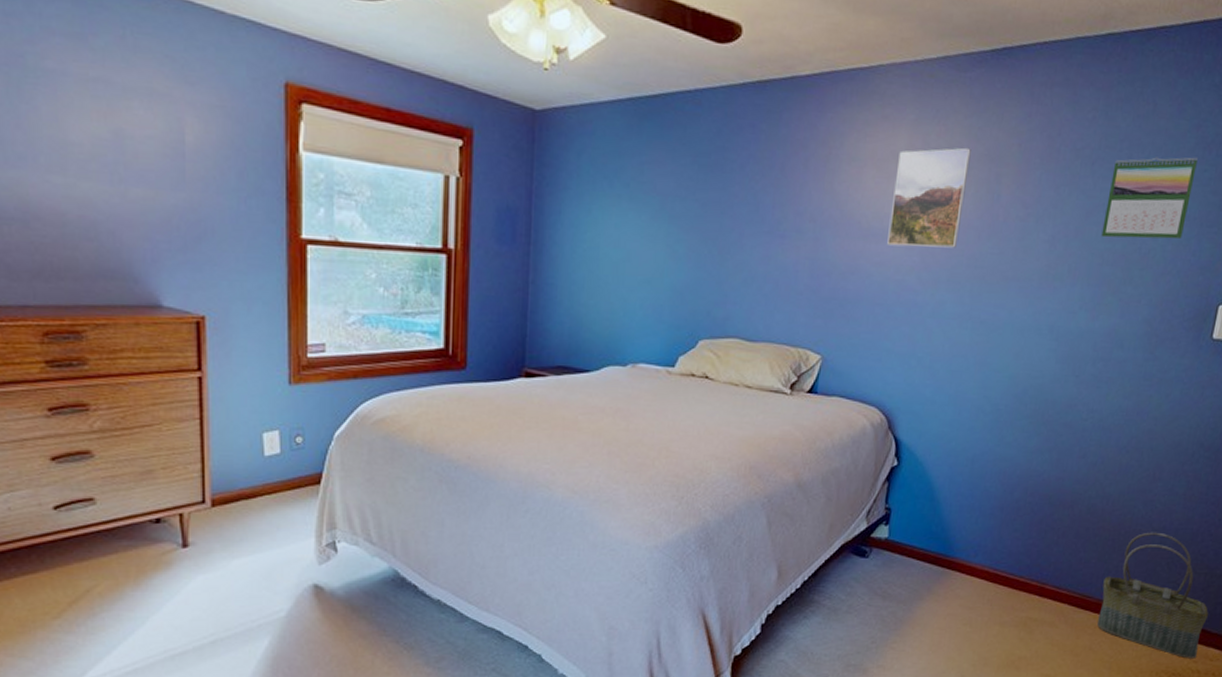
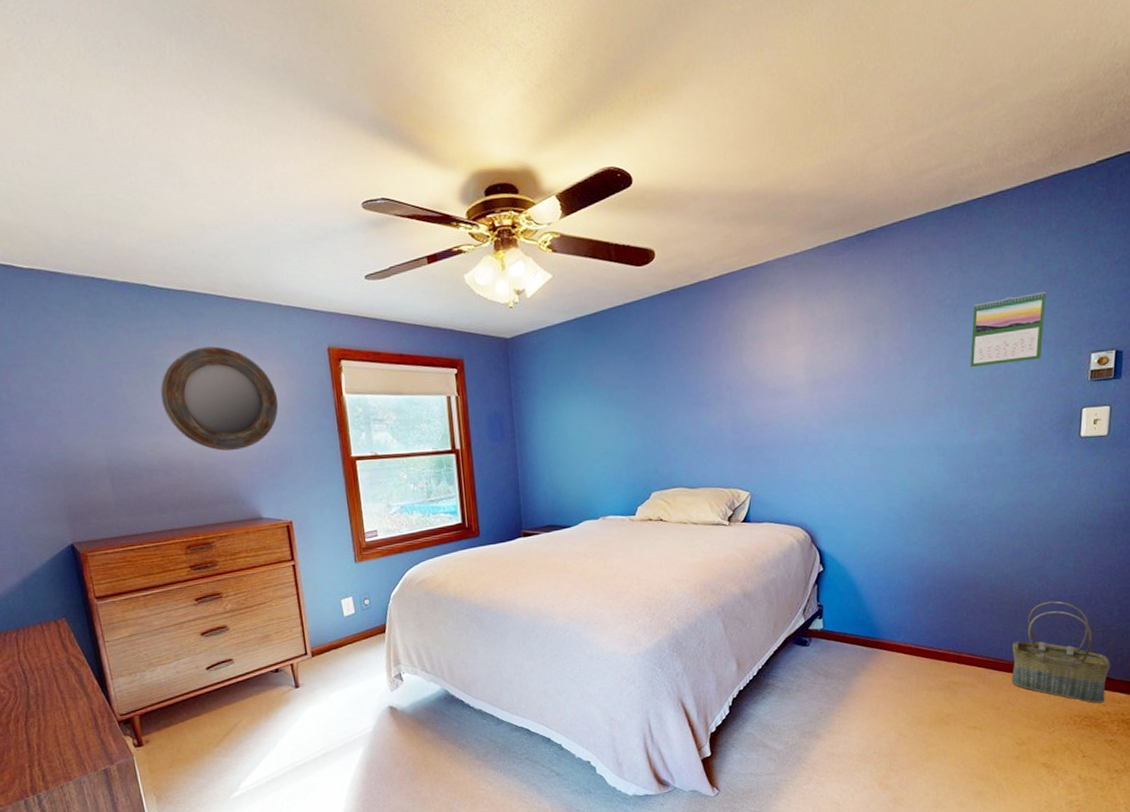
home mirror: none [28,52,205,207] -> present [160,346,279,451]
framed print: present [887,147,971,248] -> none [791,314,851,400]

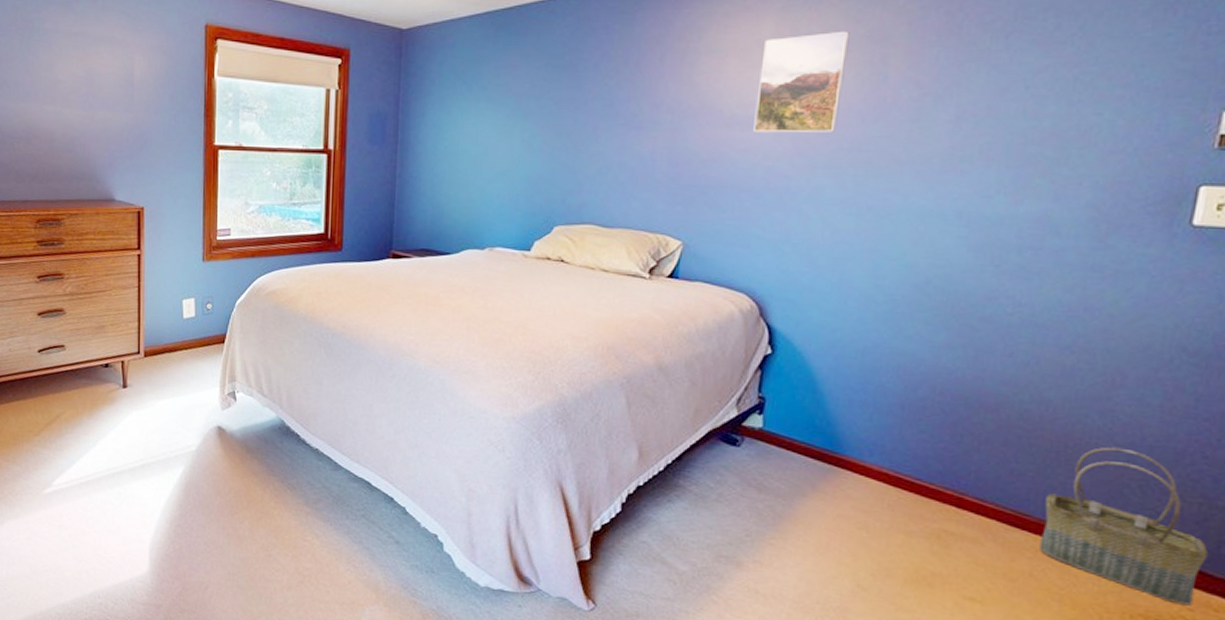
home mirror: present [160,346,279,451] -> none [33,14,147,126]
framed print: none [791,314,851,400] -> present [753,31,850,133]
calendar: present [970,291,1046,368] -> none [1022,20,1157,115]

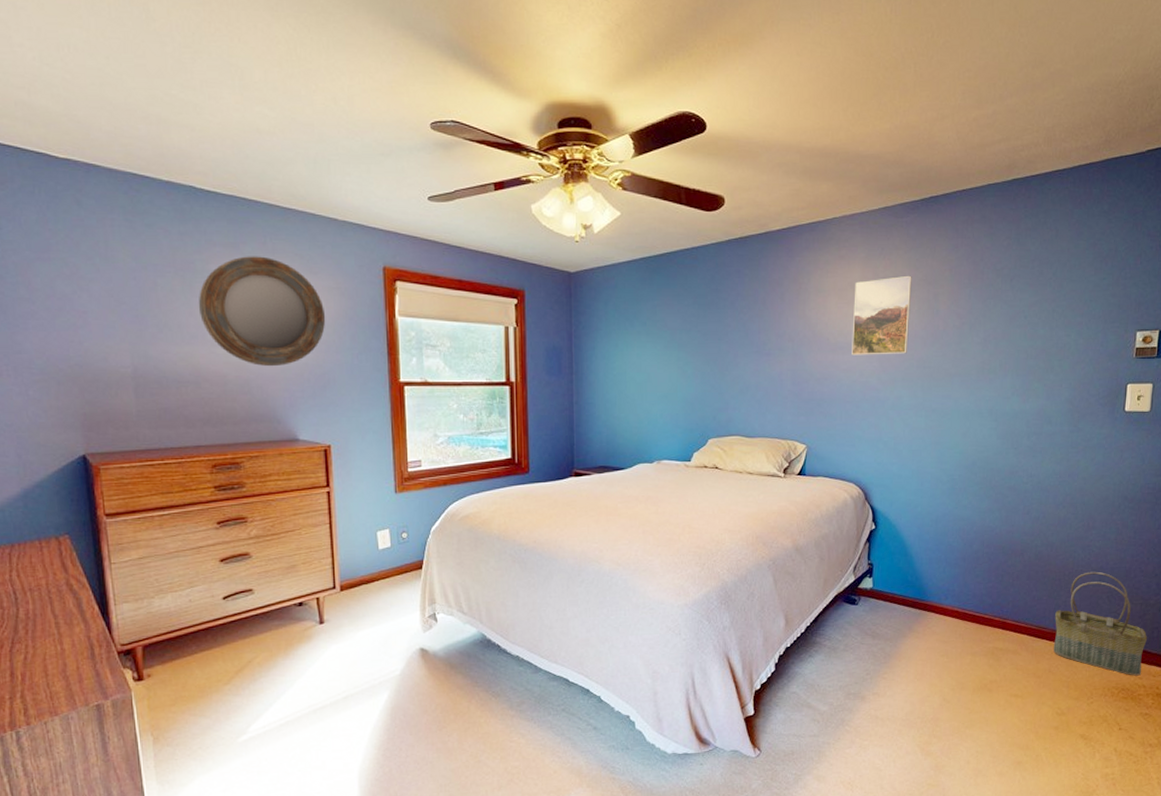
home mirror: none [33,14,147,126] -> present [198,256,326,367]

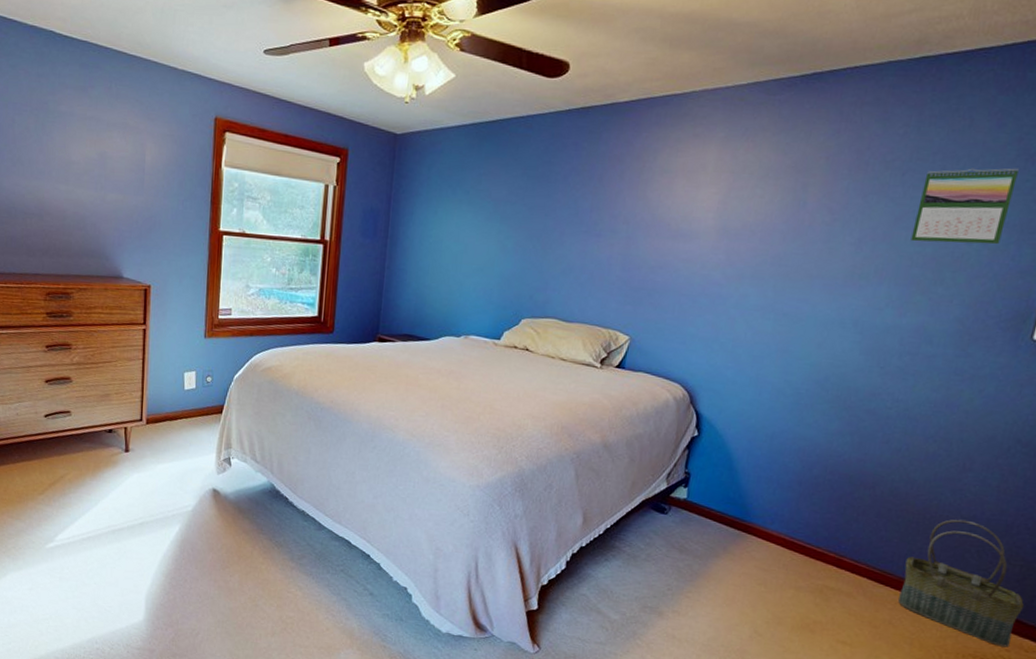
home mirror: present [198,256,326,367] -> none [47,99,158,207]
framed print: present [852,275,912,355] -> none [694,160,779,248]
calendar: none [1024,269,1097,337] -> present [910,168,1019,245]

